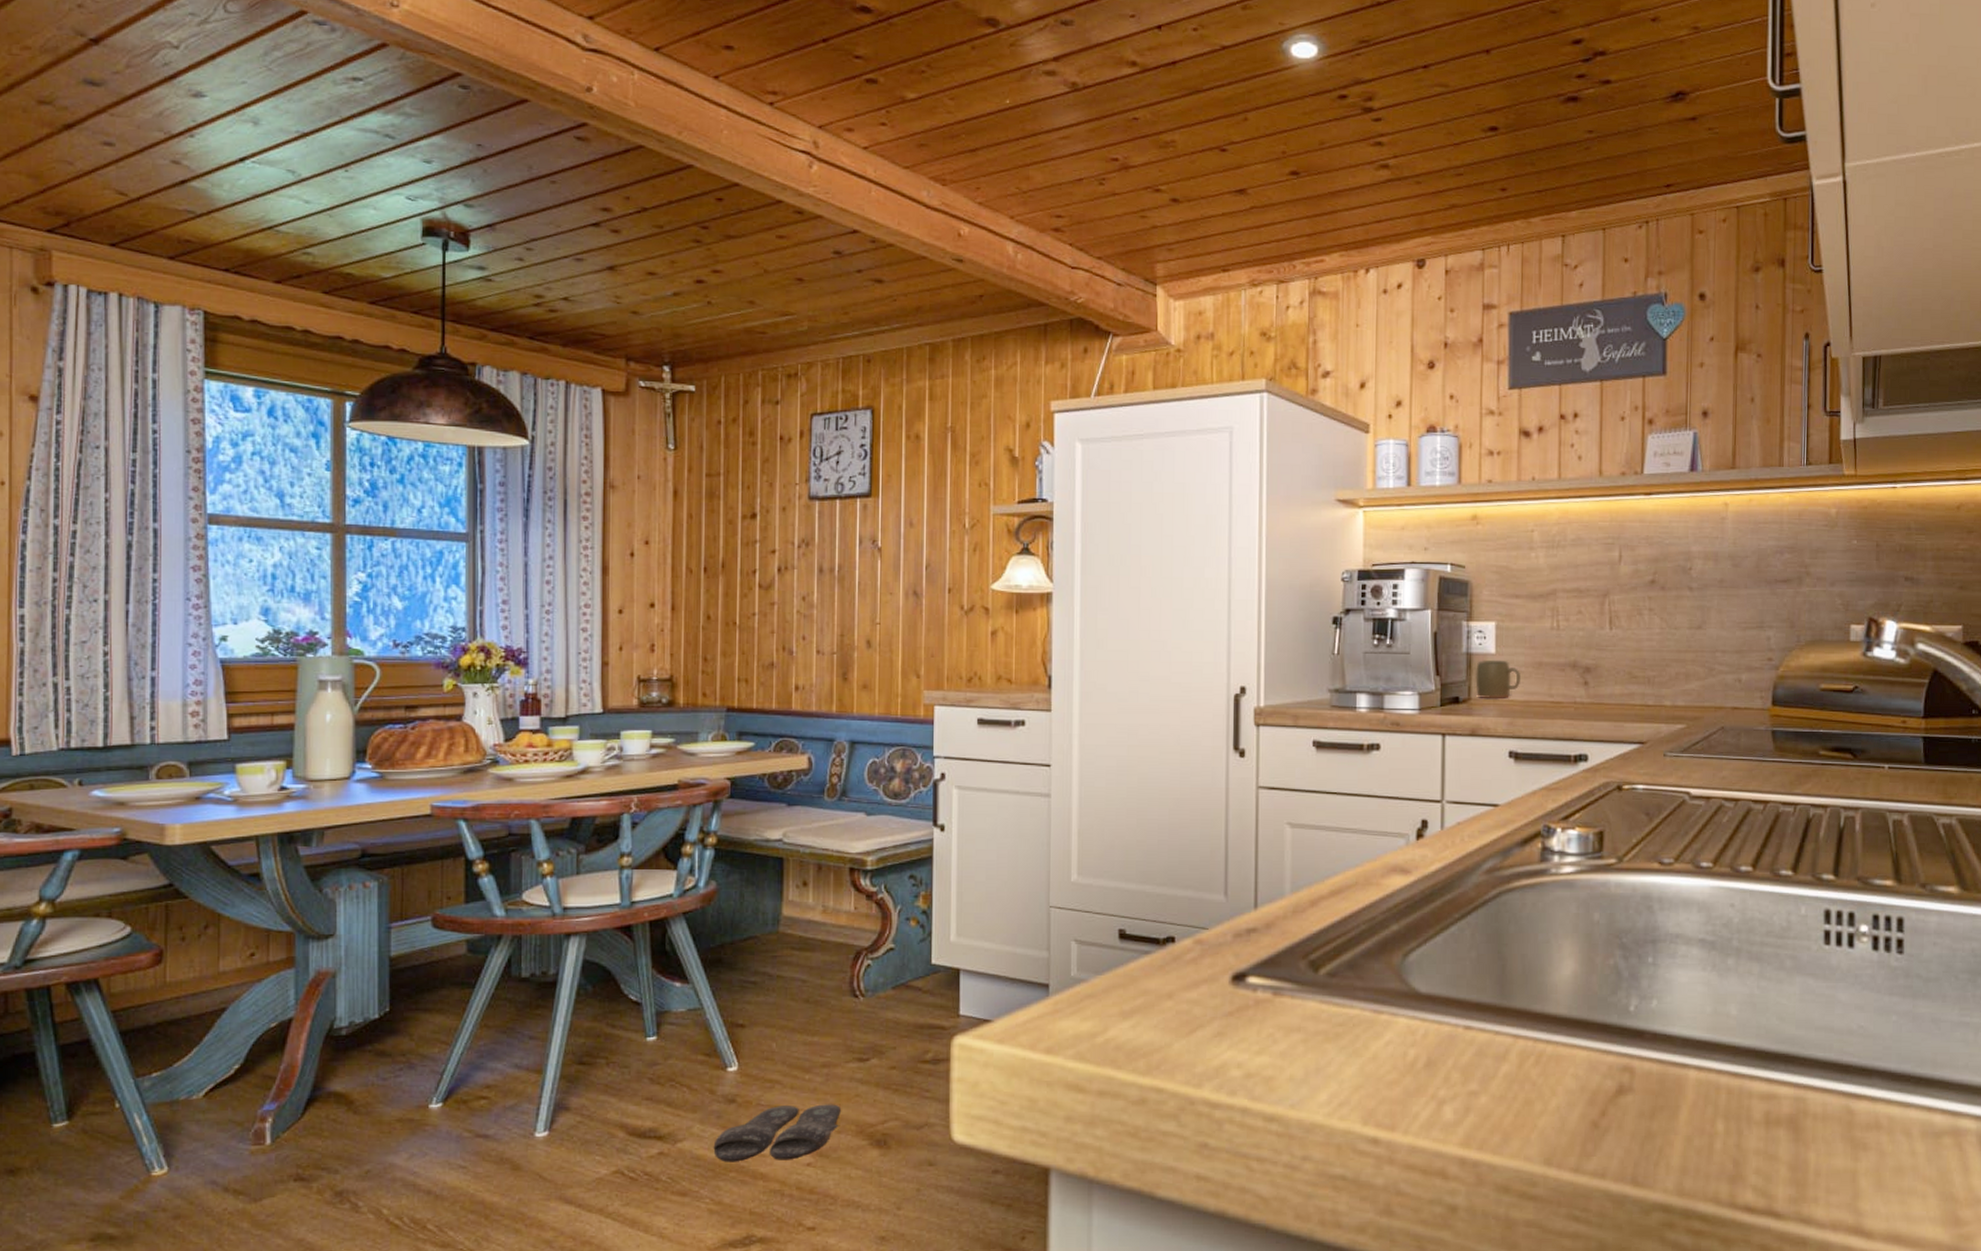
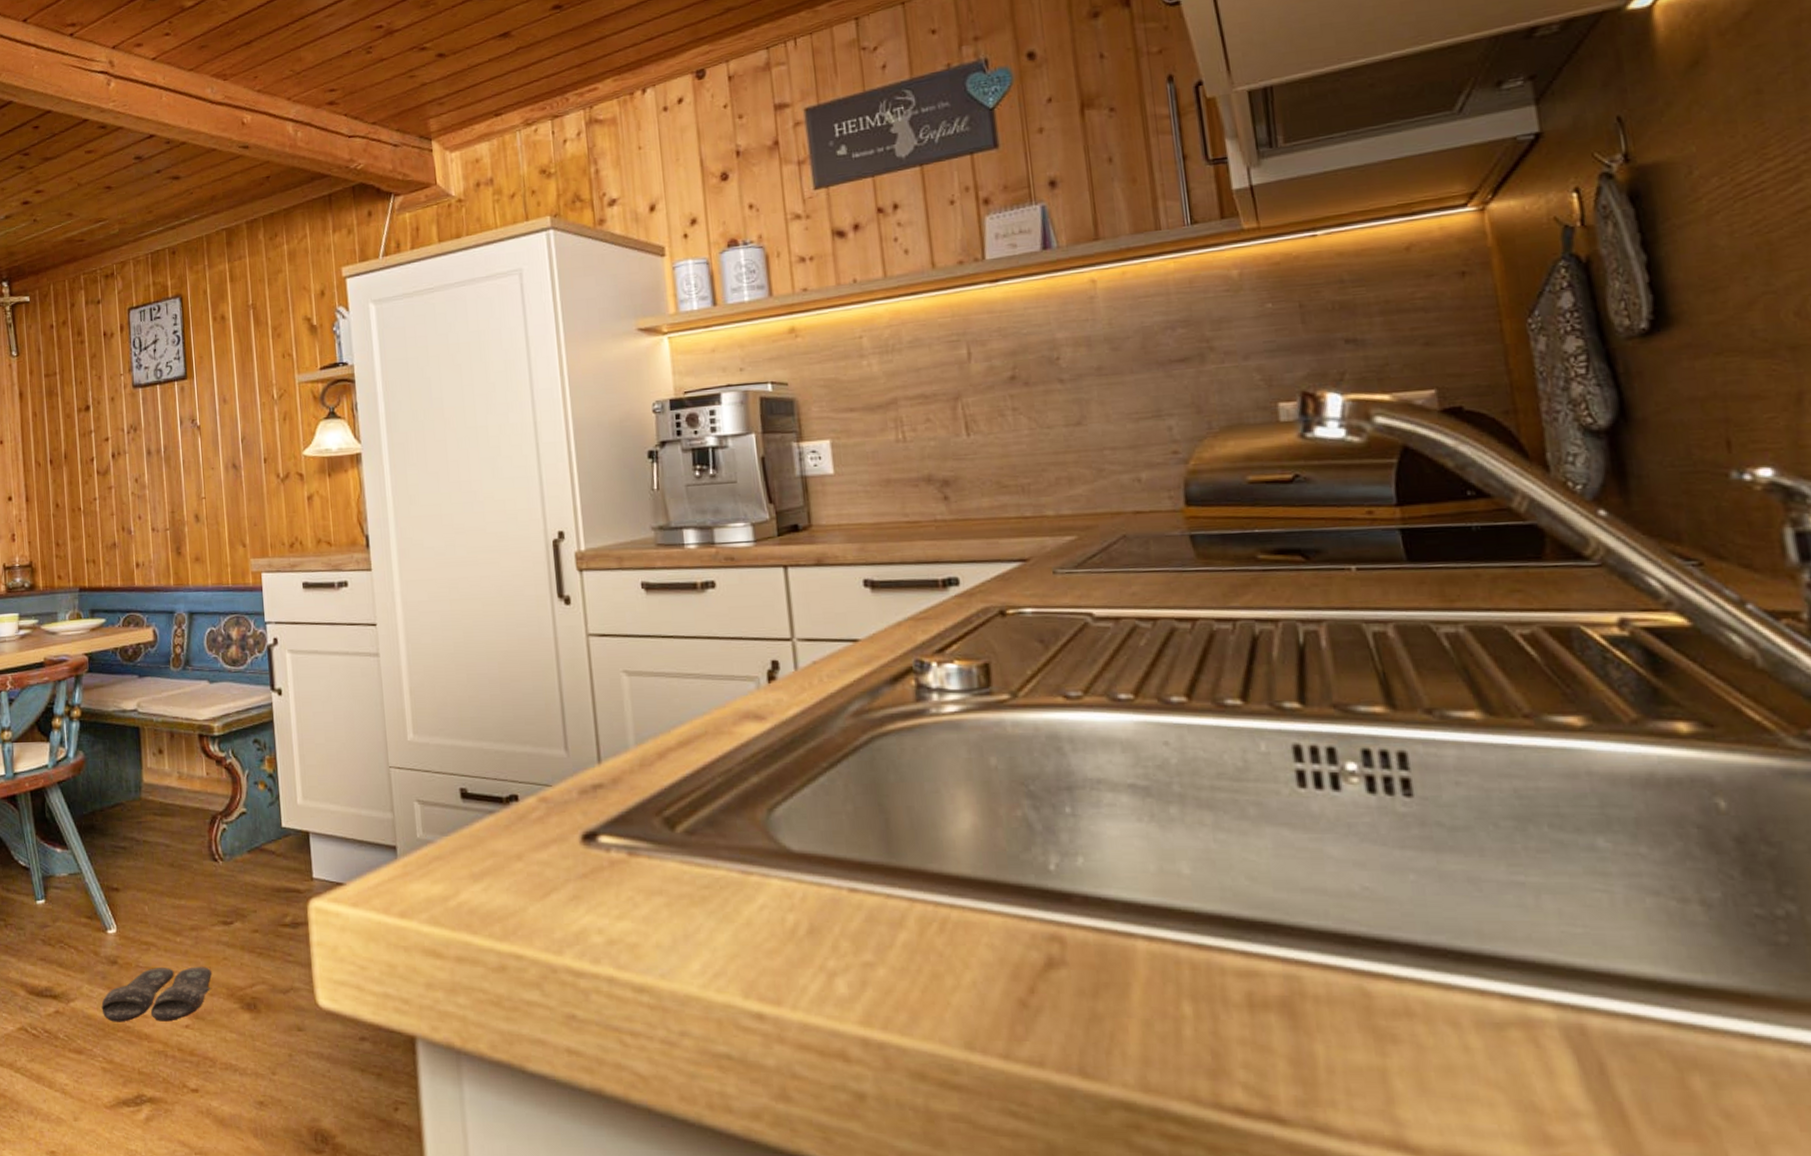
mug: present [1475,661,1520,700] -> none [813,481,867,524]

